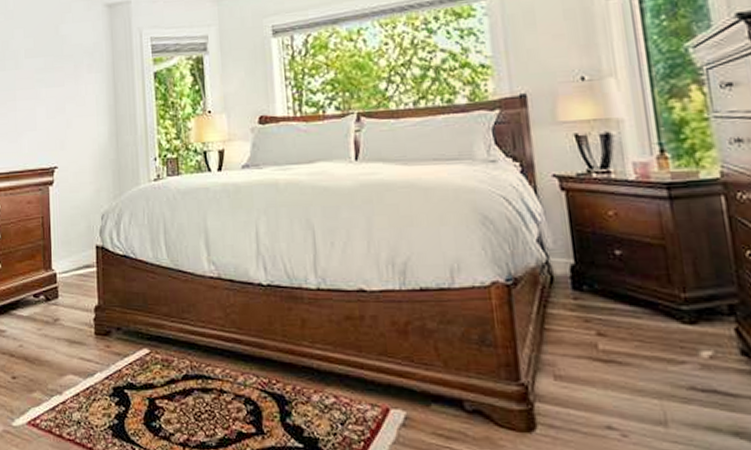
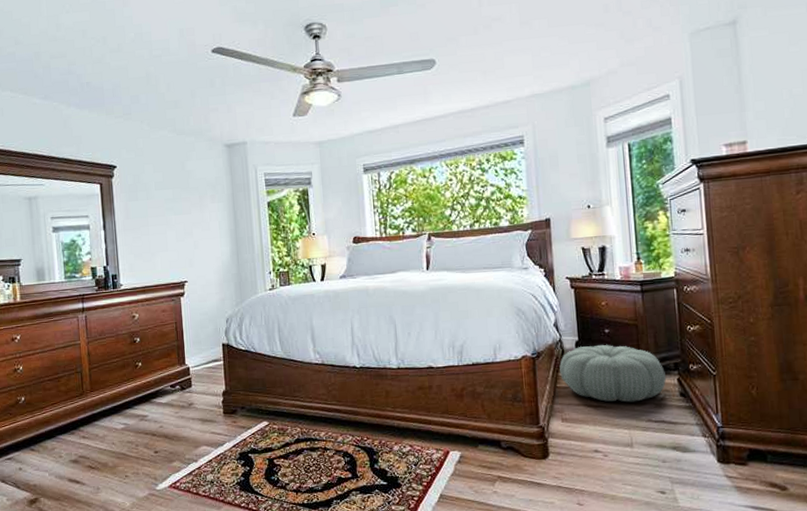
pouf: none [547,271,717,359] -> present [559,344,666,403]

